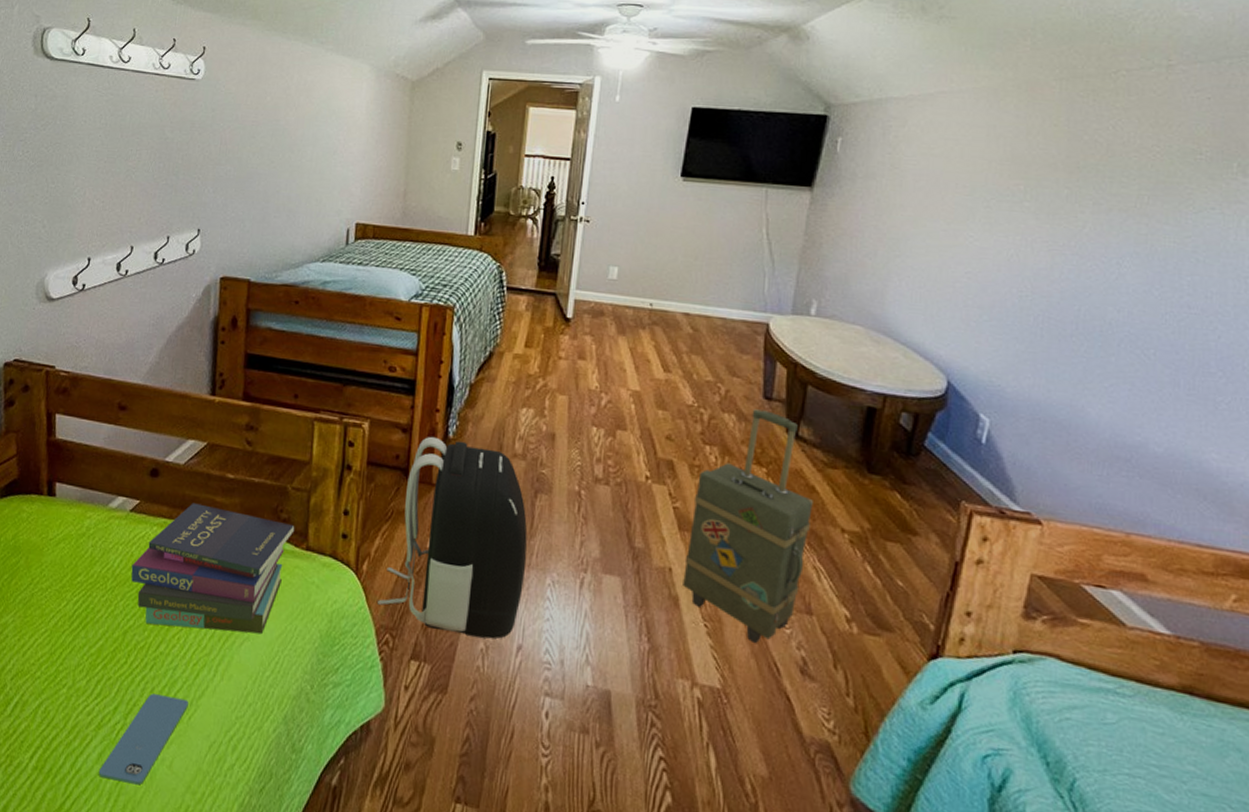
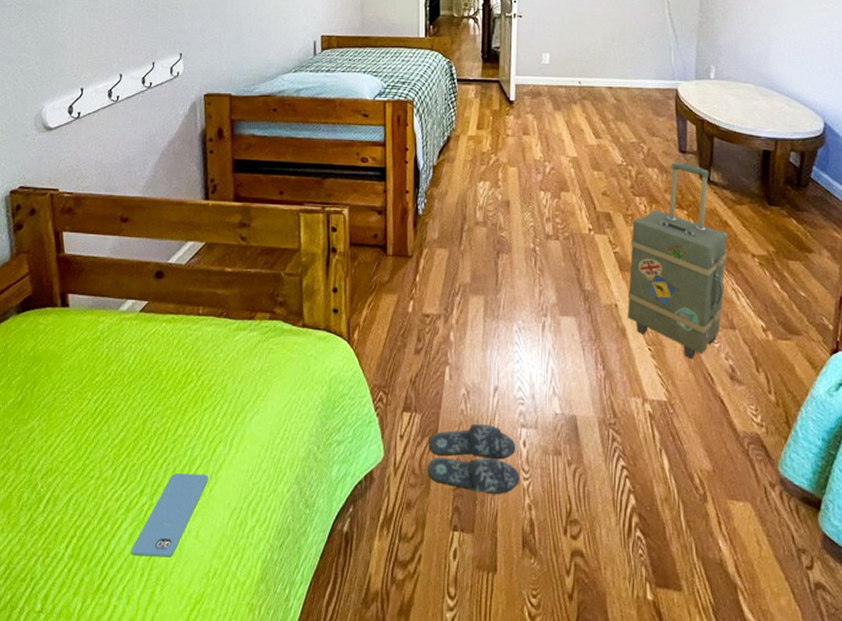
books: present [131,503,295,634] -> none [145,297,291,412]
backpack: present [376,436,528,639] -> none [369,215,495,384]
slippers: none [432,684,538,769] -> present [427,424,519,494]

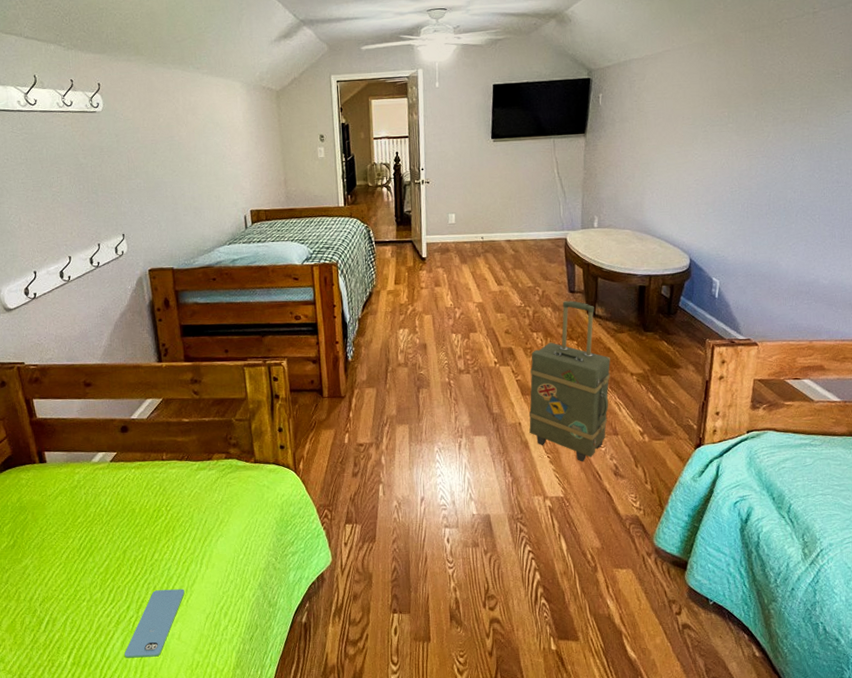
slippers: present [427,424,519,494] -> none [368,528,445,582]

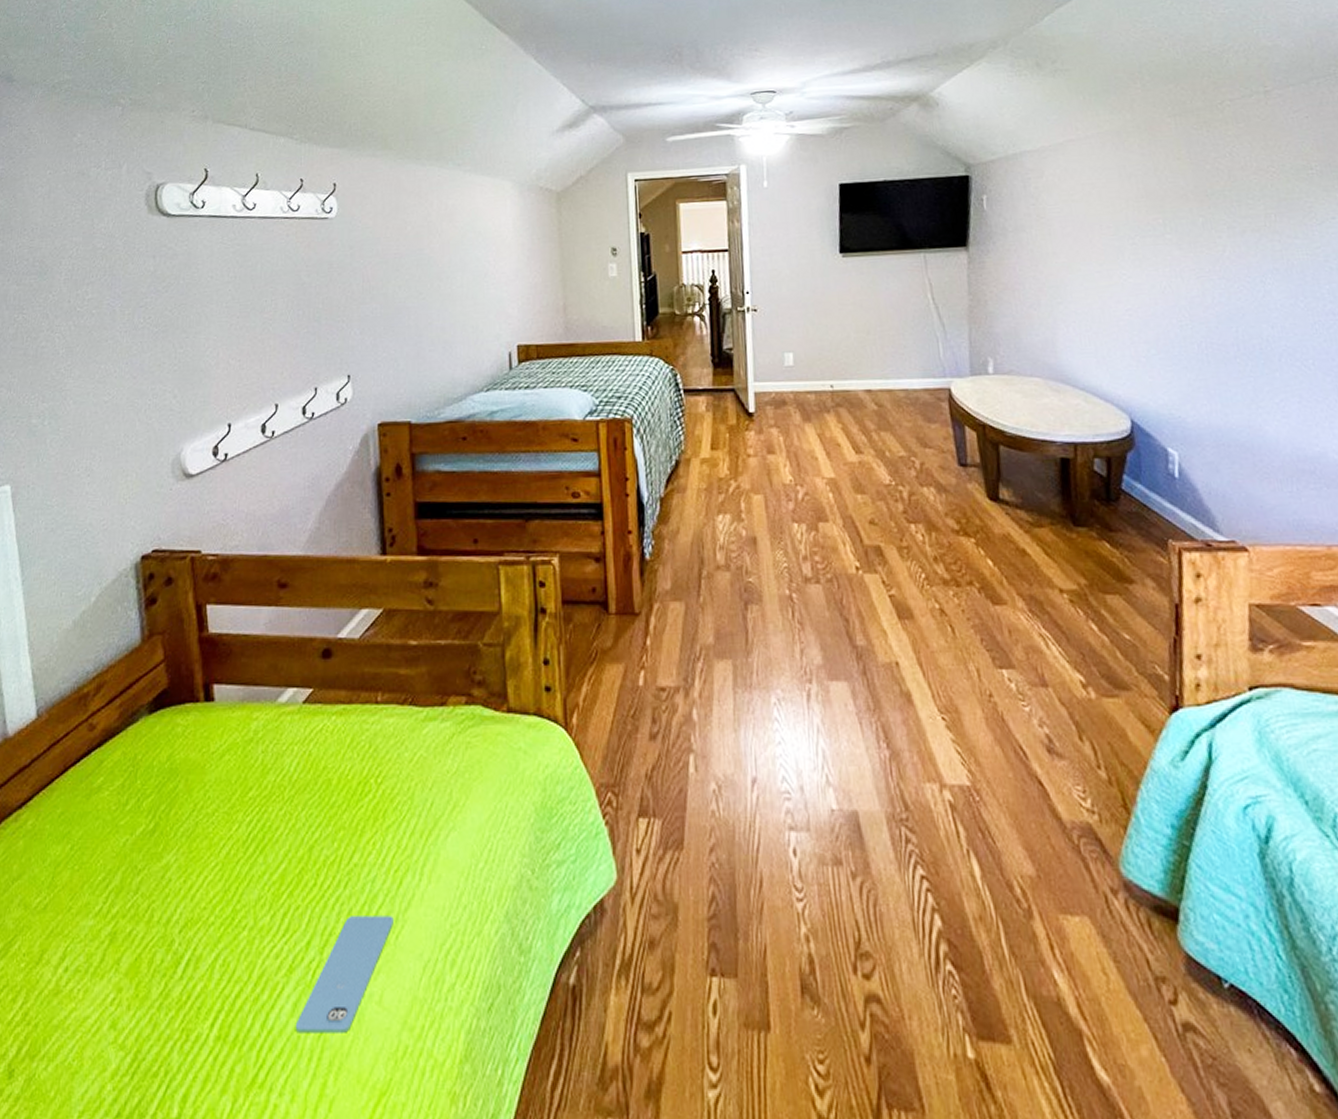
suitcase: present [528,300,610,462] -> none [908,477,1030,729]

